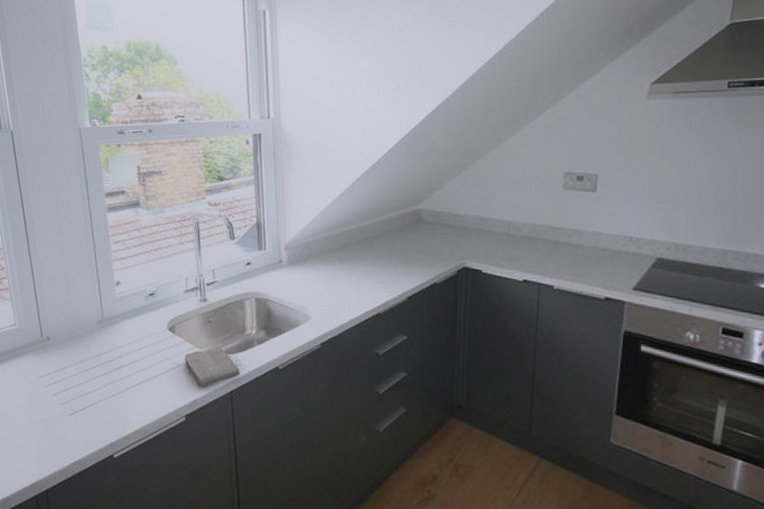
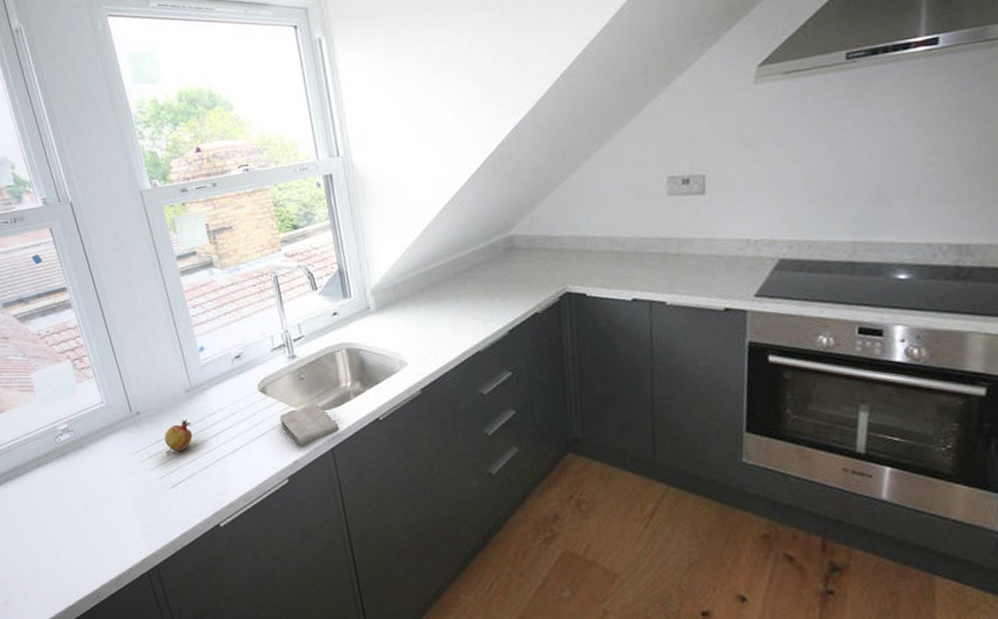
fruit: none [69,348,99,381] -> present [164,419,193,454]

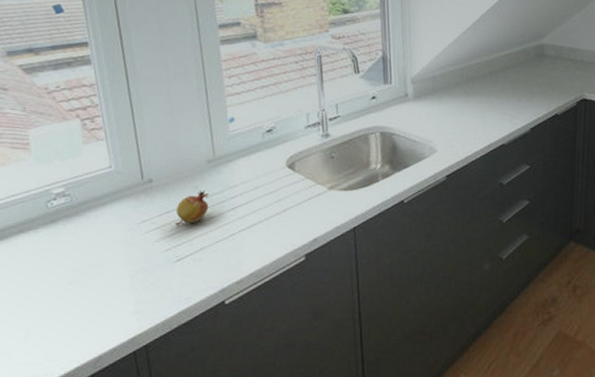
washcloth: present [279,403,340,446] -> none [304,182,365,224]

